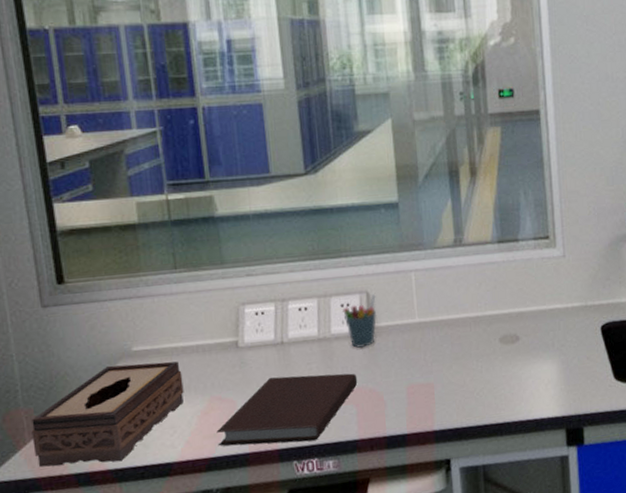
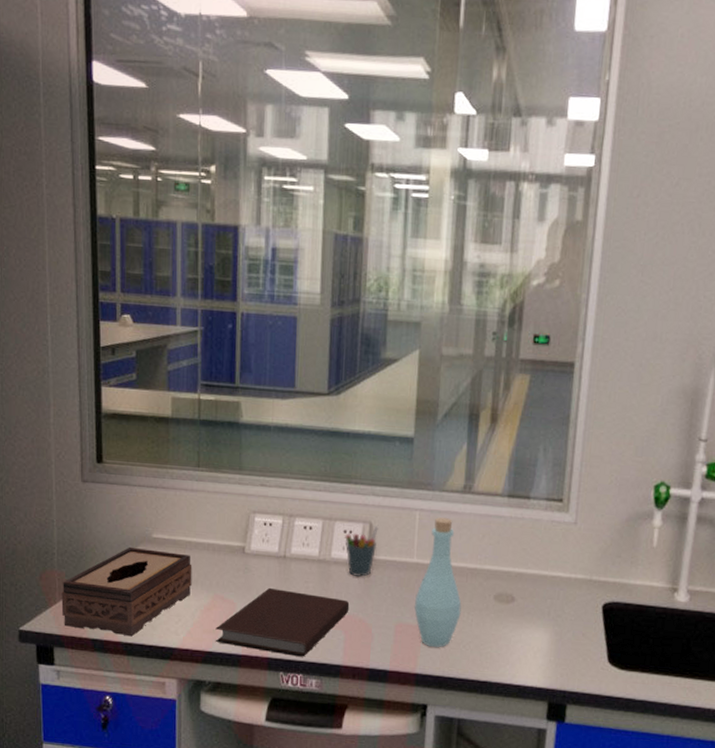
bottle: none [423,273,470,401] -> present [414,517,462,648]

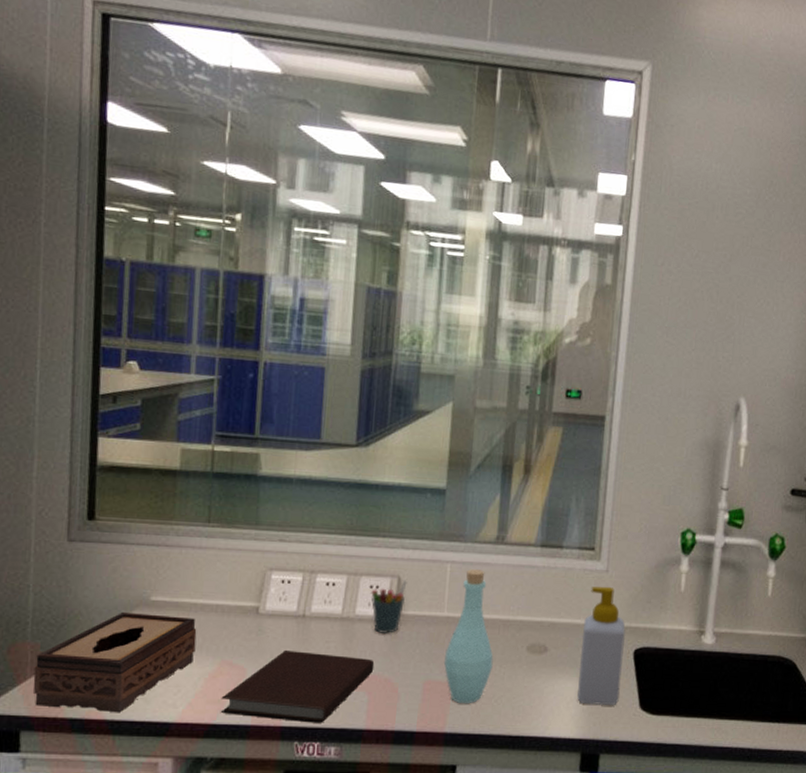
soap bottle: none [544,538,594,658] -> present [577,586,625,706]

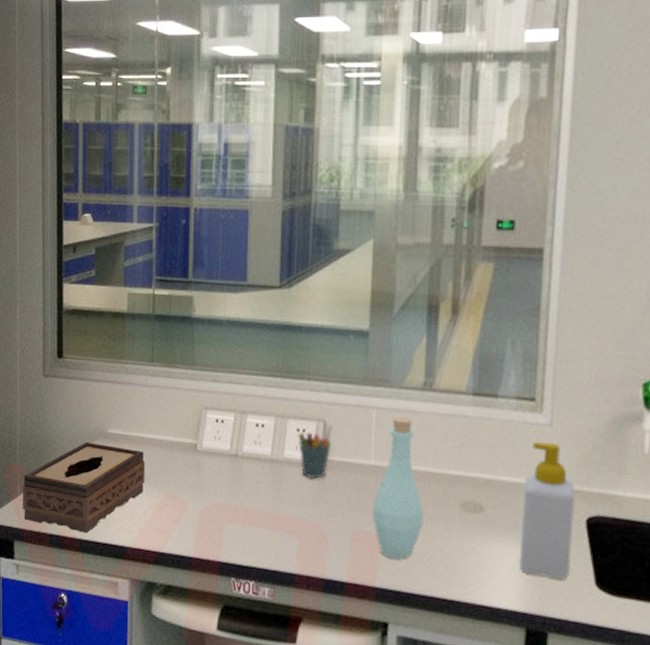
notebook: present [220,649,375,723] -> none [167,487,304,563]

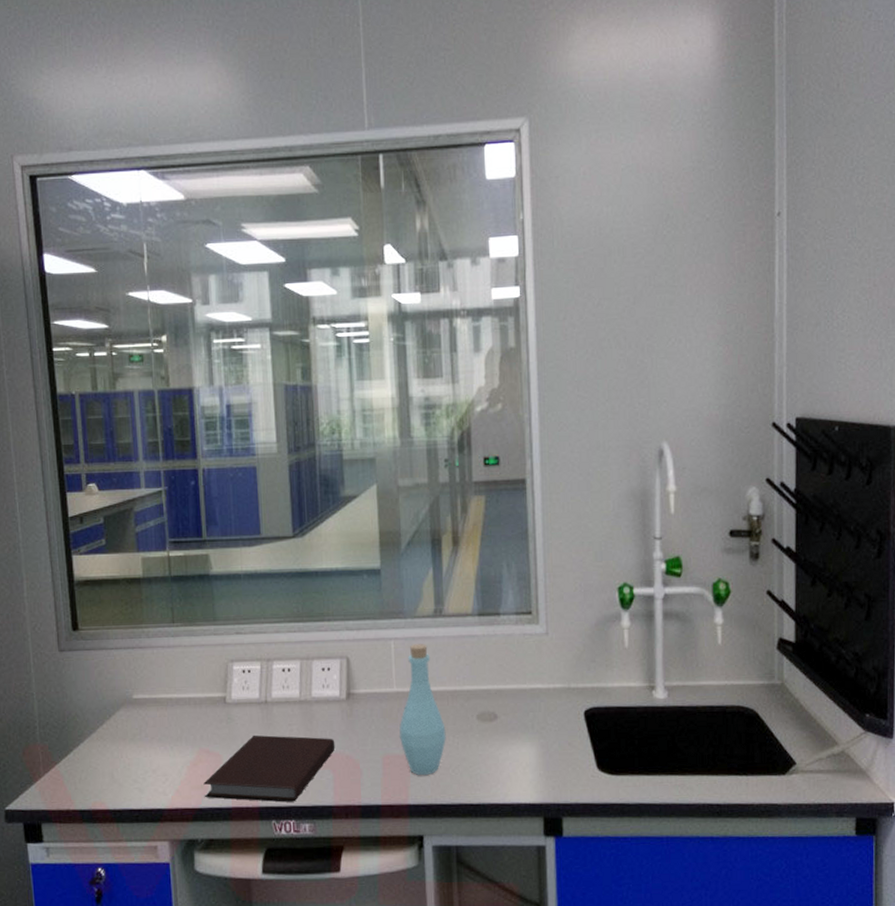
tissue box: present [22,441,146,533] -> none [46,710,176,802]
notebook: none [167,487,304,563] -> present [203,735,335,803]
pen holder: present [297,425,333,479] -> none [322,660,356,713]
soap bottle: present [519,442,575,579] -> none [529,649,575,769]

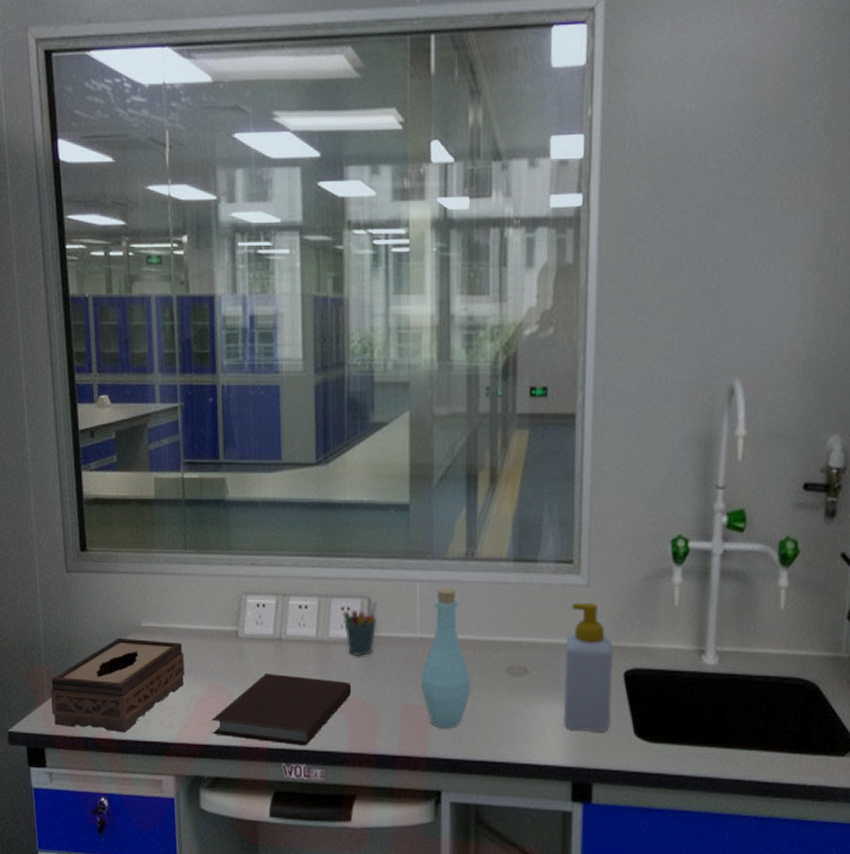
tissue box: none [46,710,176,802] -> present [50,637,185,732]
pen holder: none [322,660,356,713] -> present [341,601,378,656]
soap bottle: none [529,649,575,769] -> present [563,602,613,732]

